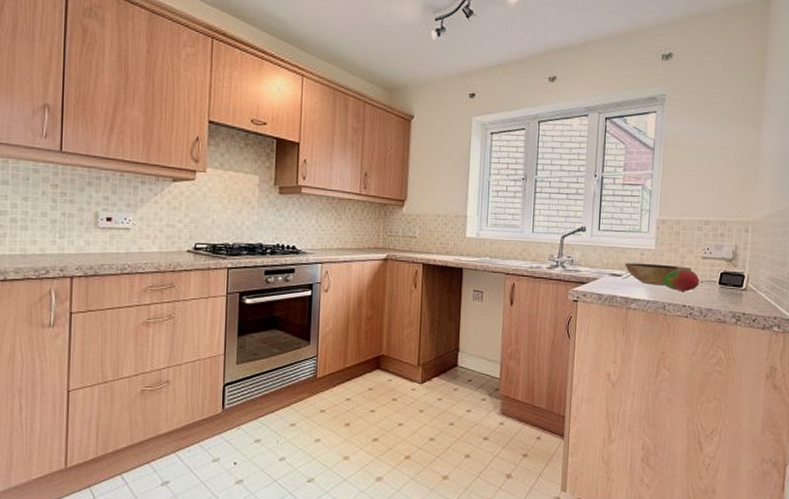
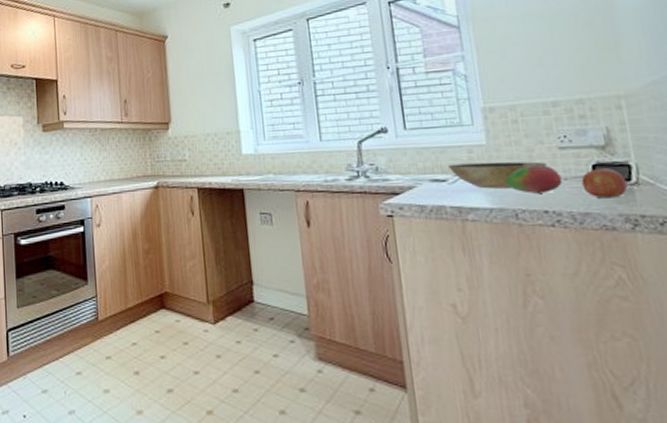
fruit: none [711,276,740,299] -> present [581,168,628,198]

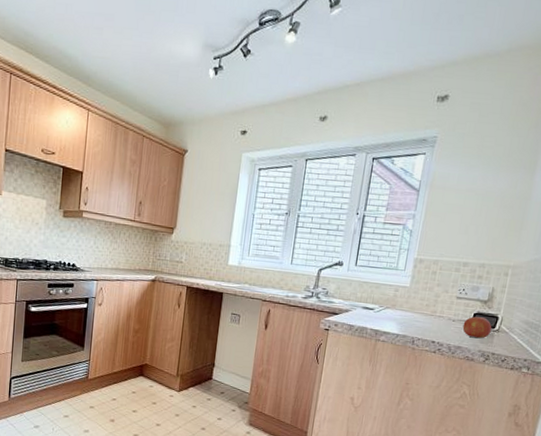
bowl: present [447,161,547,190] -> none [377,297,445,323]
fruit: present [505,164,563,194] -> none [413,306,452,329]

